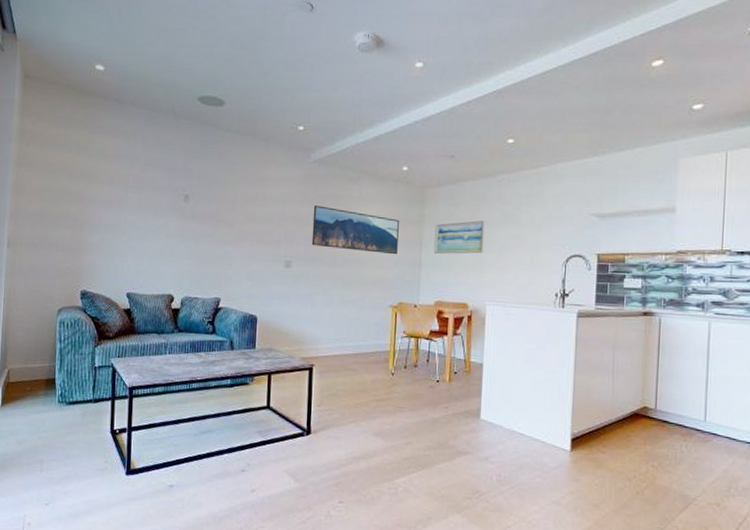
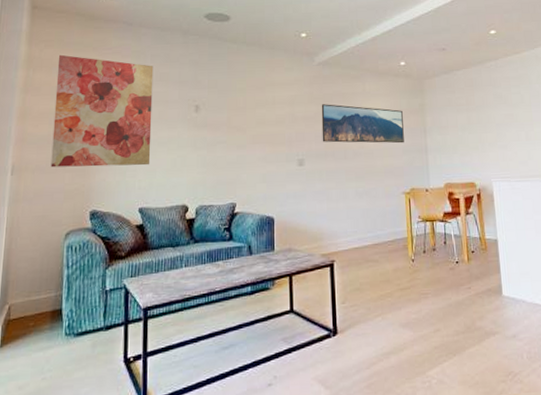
wall art: none [44,129,144,252] -> present [50,54,154,168]
wall art: present [433,220,486,255] -> none [436,104,483,139]

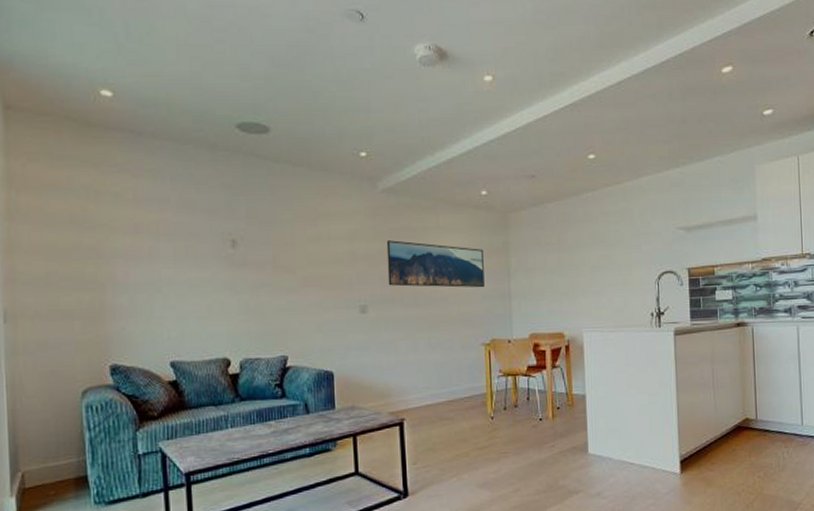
wall art: present [50,54,154,168] -> none [47,171,180,314]

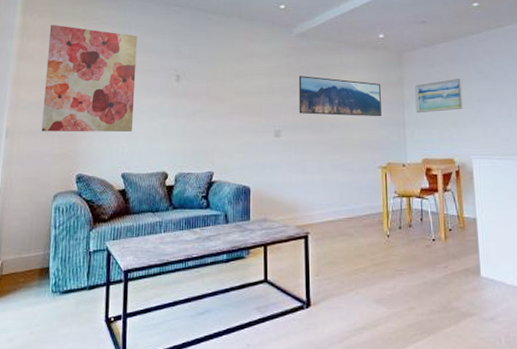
wall art: none [47,171,180,314] -> present [41,24,138,133]
wall art: none [522,243,575,284] -> present [414,79,464,114]

